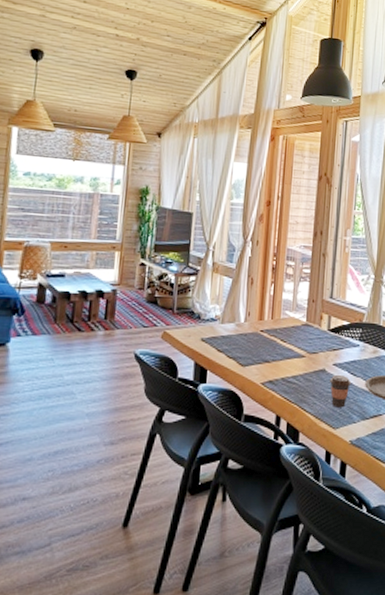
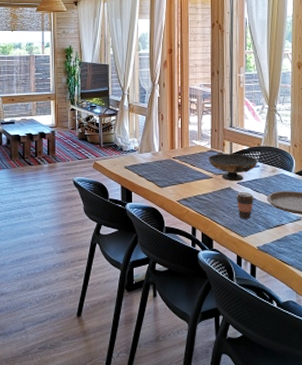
decorative bowl: none [301,326,359,363] -> present [207,152,258,182]

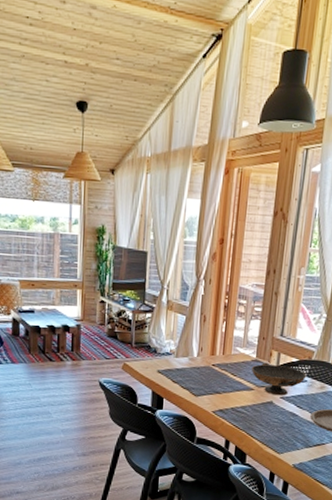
coffee cup: present [236,192,254,219] -> none [276,407,297,436]

